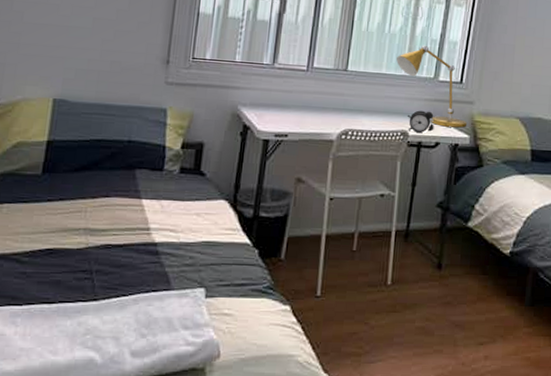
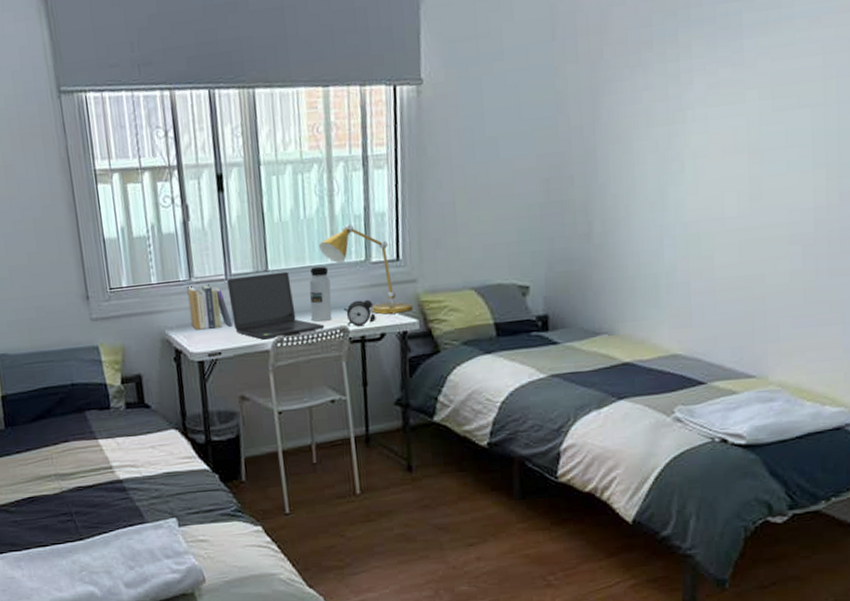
books: none [265,70,304,113] -> present [188,284,232,330]
laptop: none [305,71,388,131] -> present [227,271,325,340]
water bottle: none [377,75,401,124] -> present [309,266,332,322]

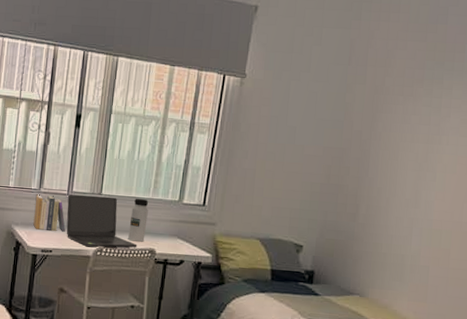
desk lamp: present [319,224,414,315] -> none [145,170,210,248]
alarm clock: present [343,299,376,327] -> none [154,230,179,252]

